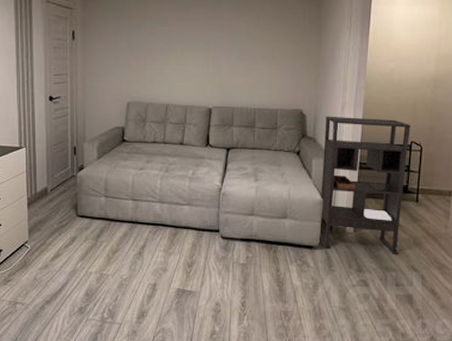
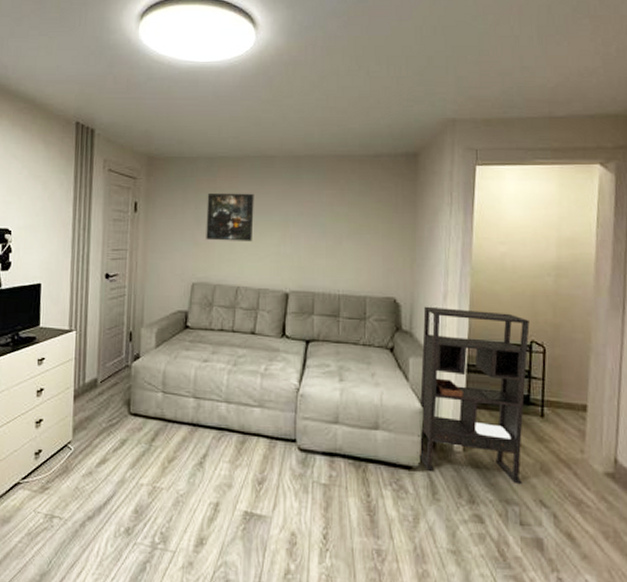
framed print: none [138,21,180,64] -> present [206,192,254,241]

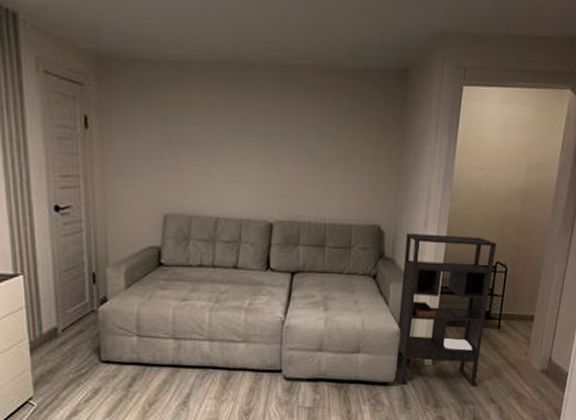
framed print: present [206,192,254,241] -> none [176,106,233,166]

